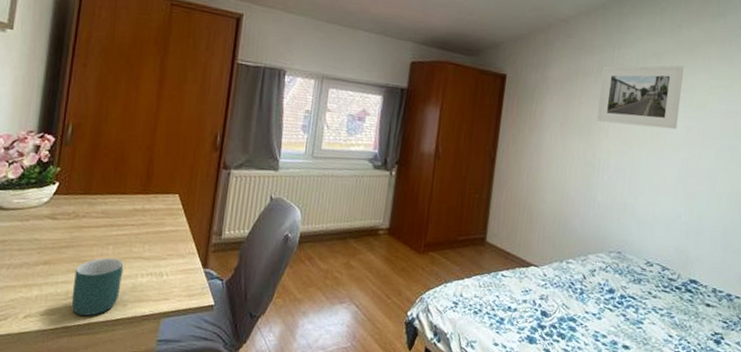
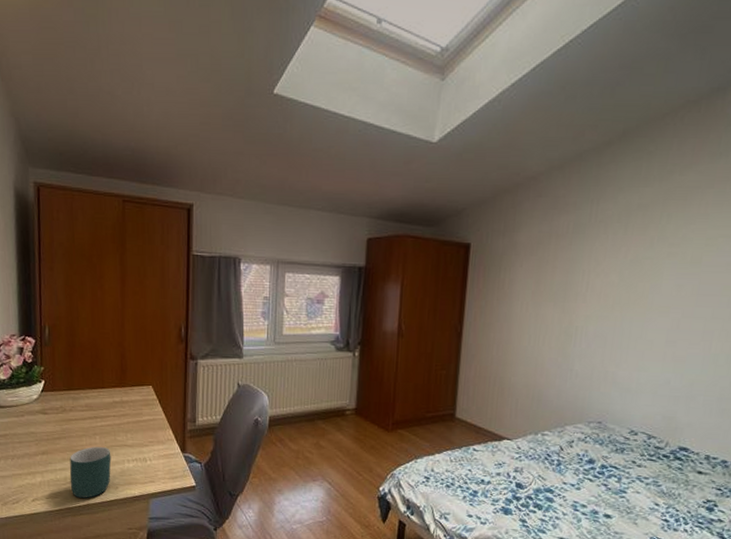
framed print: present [596,65,684,130] -> none [572,217,675,289]

